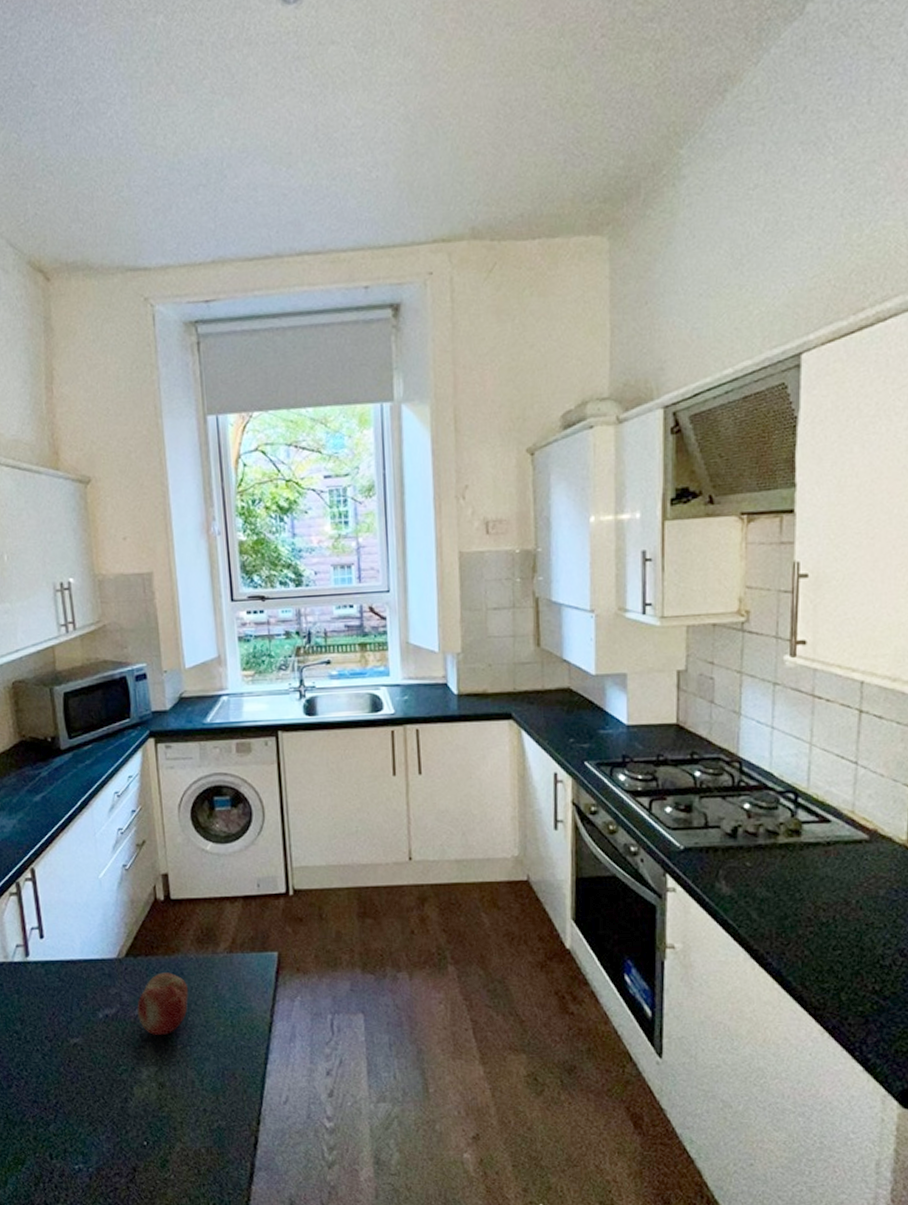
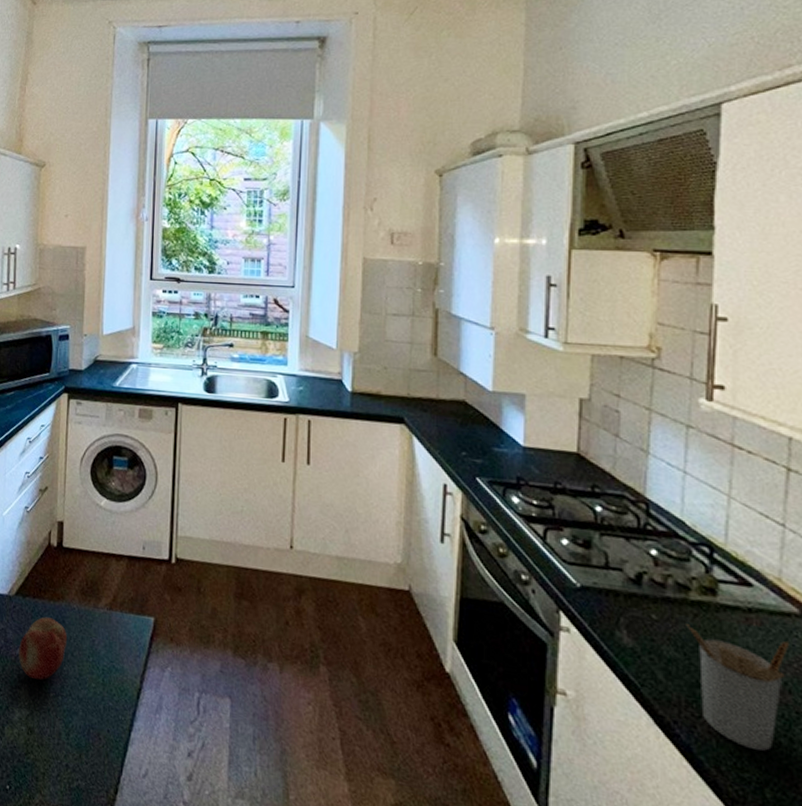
utensil holder: none [775,864,860,963] -> present [686,624,789,751]

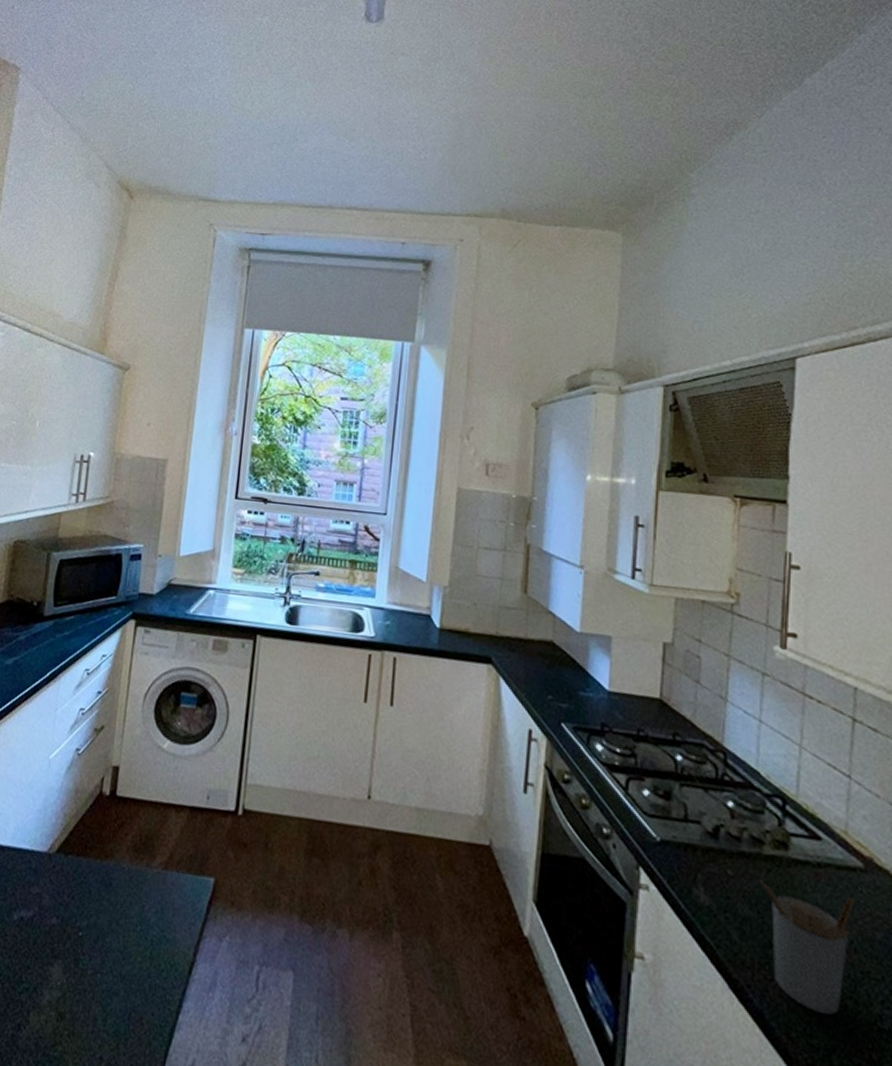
fruit: present [18,617,68,680] -> none [53,878,114,955]

